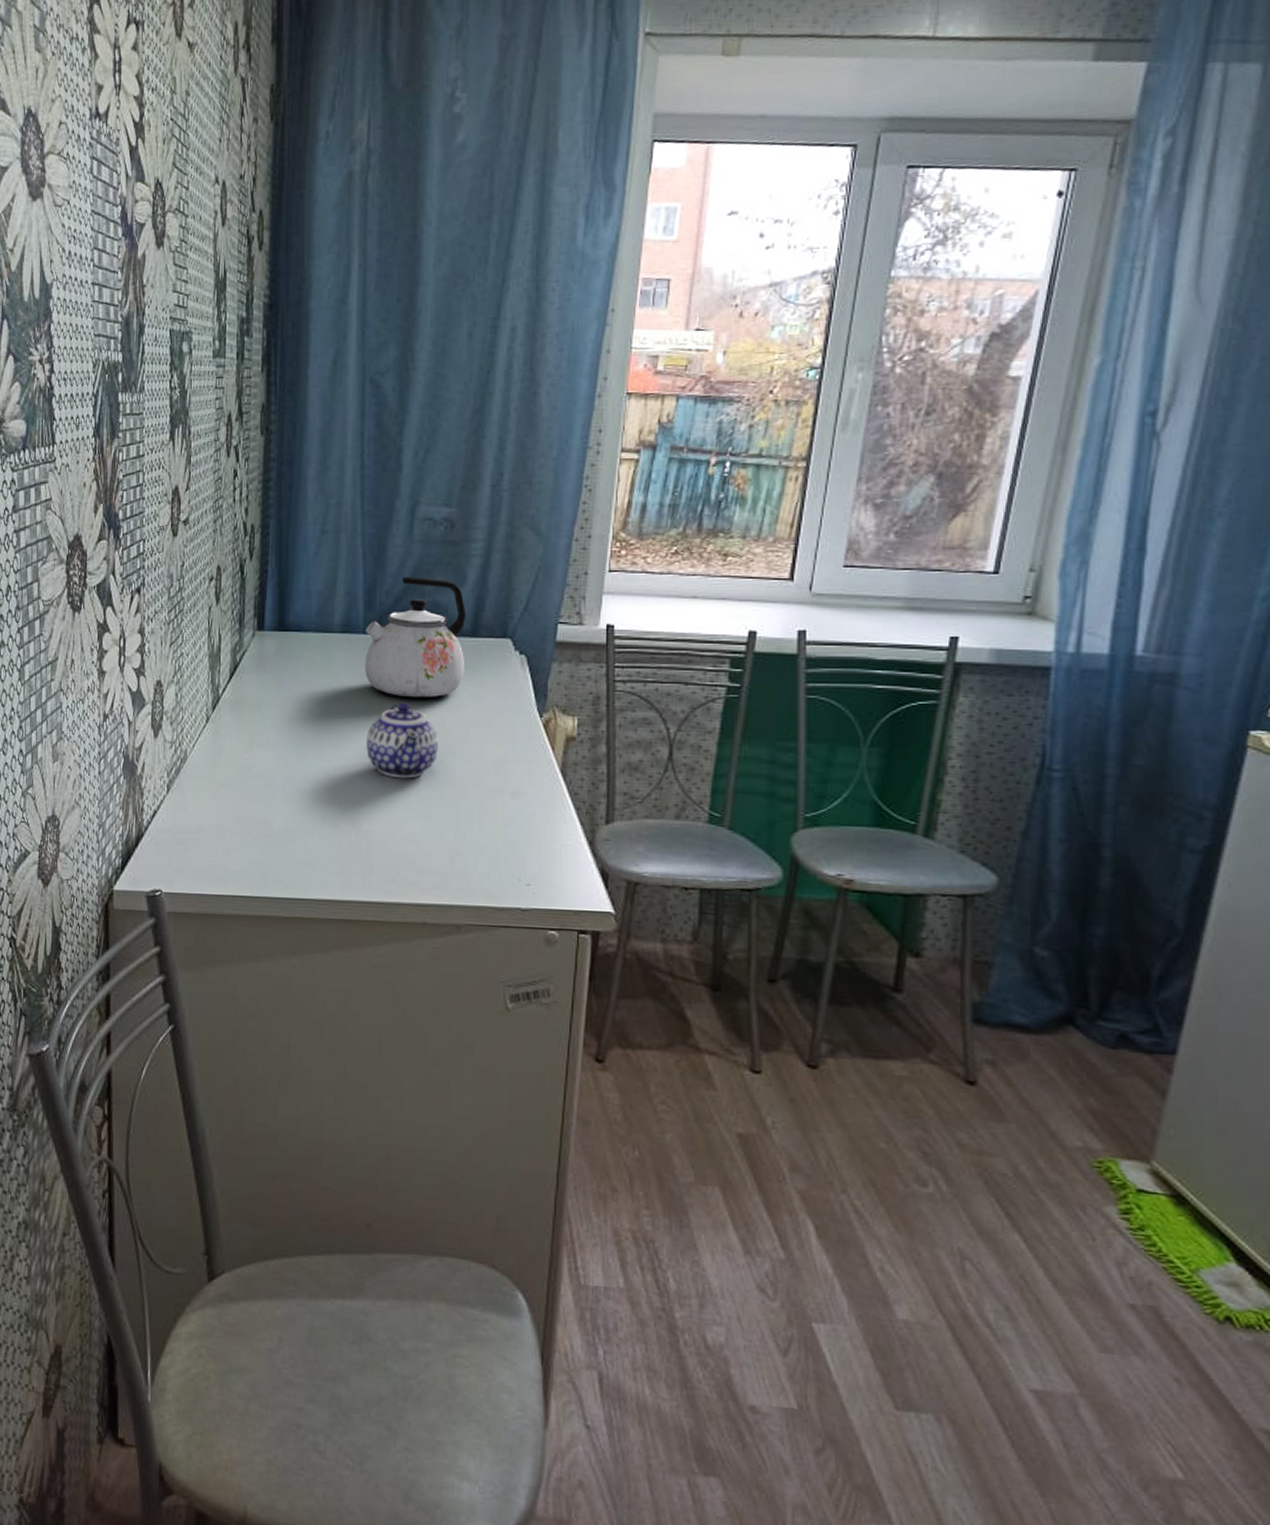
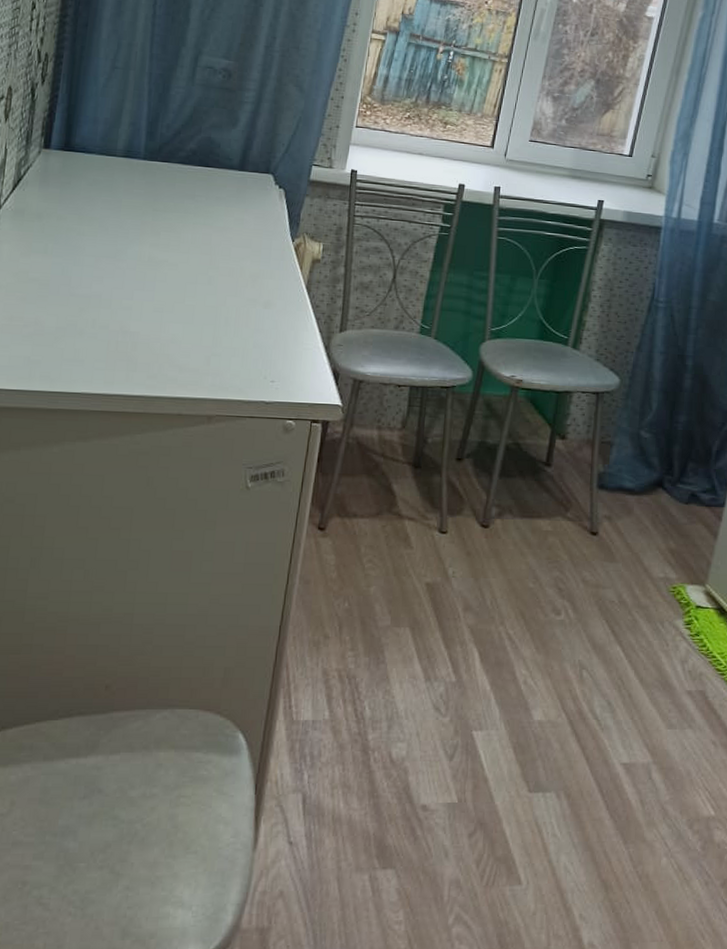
kettle: present [365,576,467,698] -> none [142,114,237,219]
teapot: present [366,702,438,779] -> none [138,221,204,288]

